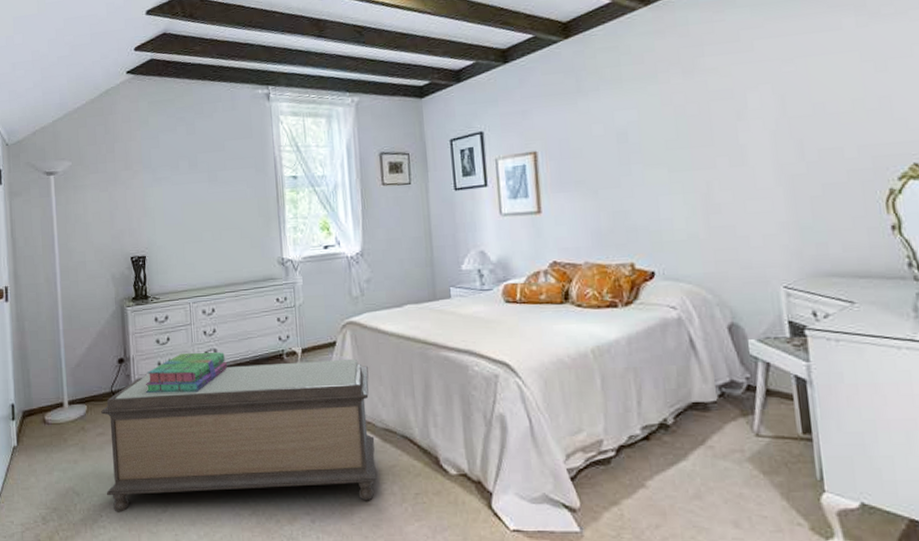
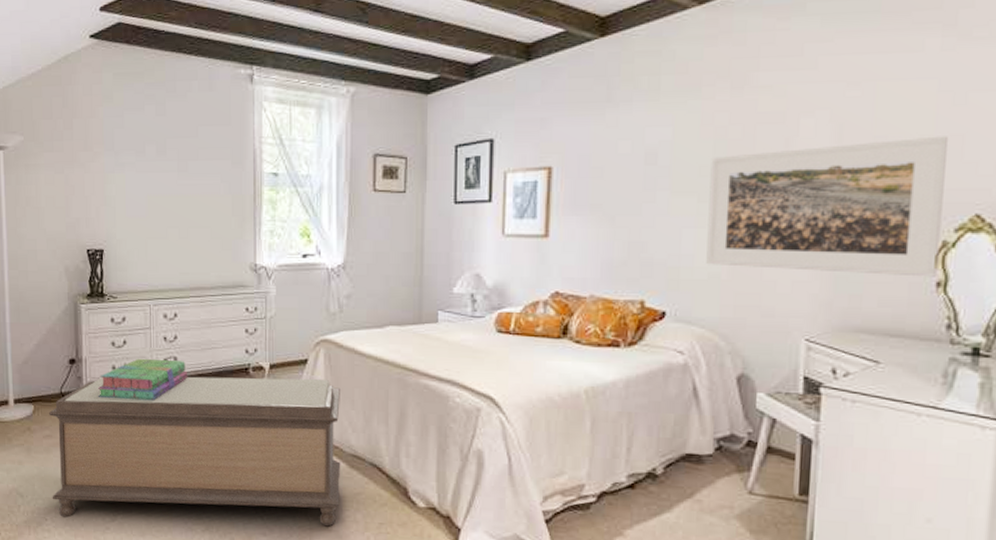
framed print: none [674,98,891,227] -> present [706,136,949,277]

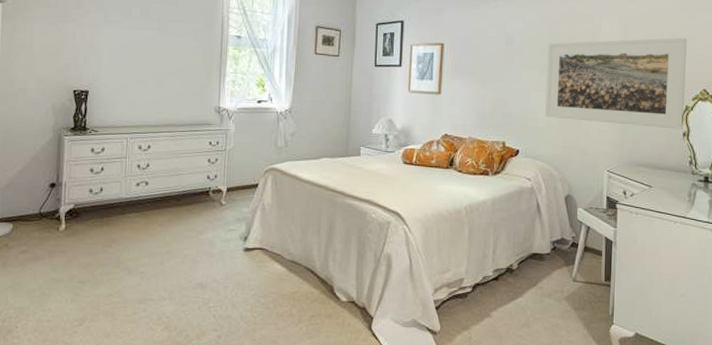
bench: present [49,376,341,527] -> none [24,198,283,324]
stack of books: present [97,358,188,401] -> none [74,182,157,219]

